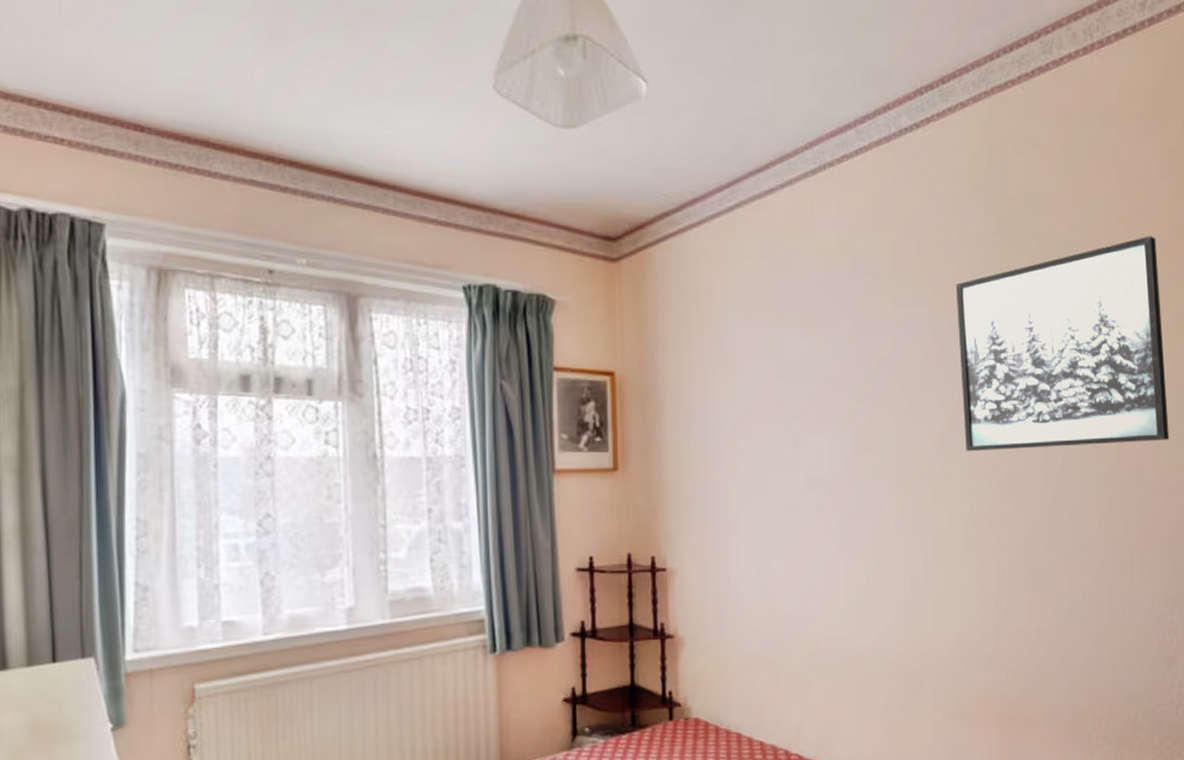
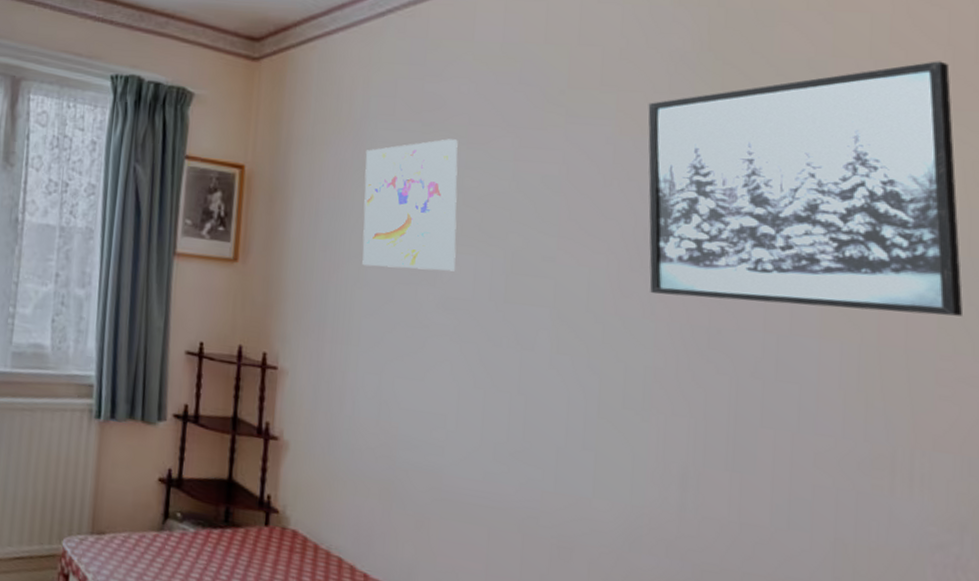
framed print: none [728,329,814,459] -> present [362,139,458,271]

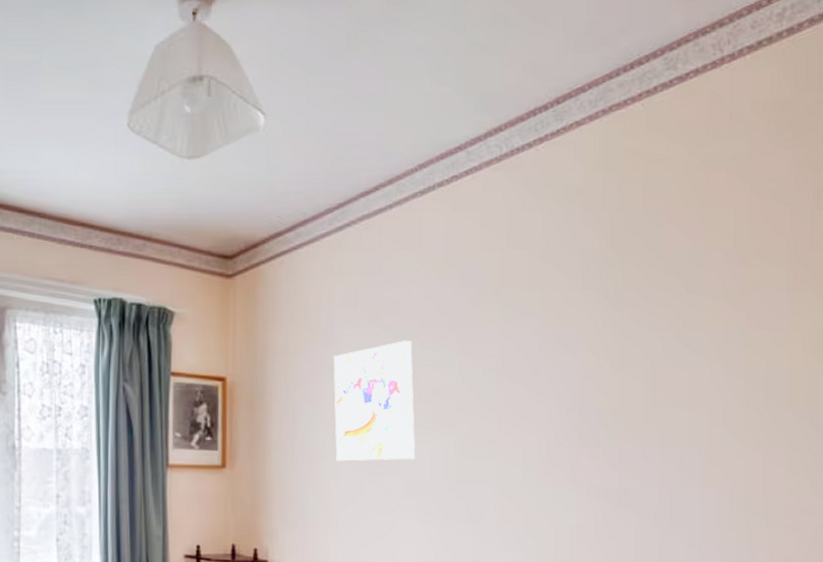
wall art: present [647,61,963,316] -> none [566,249,803,464]

